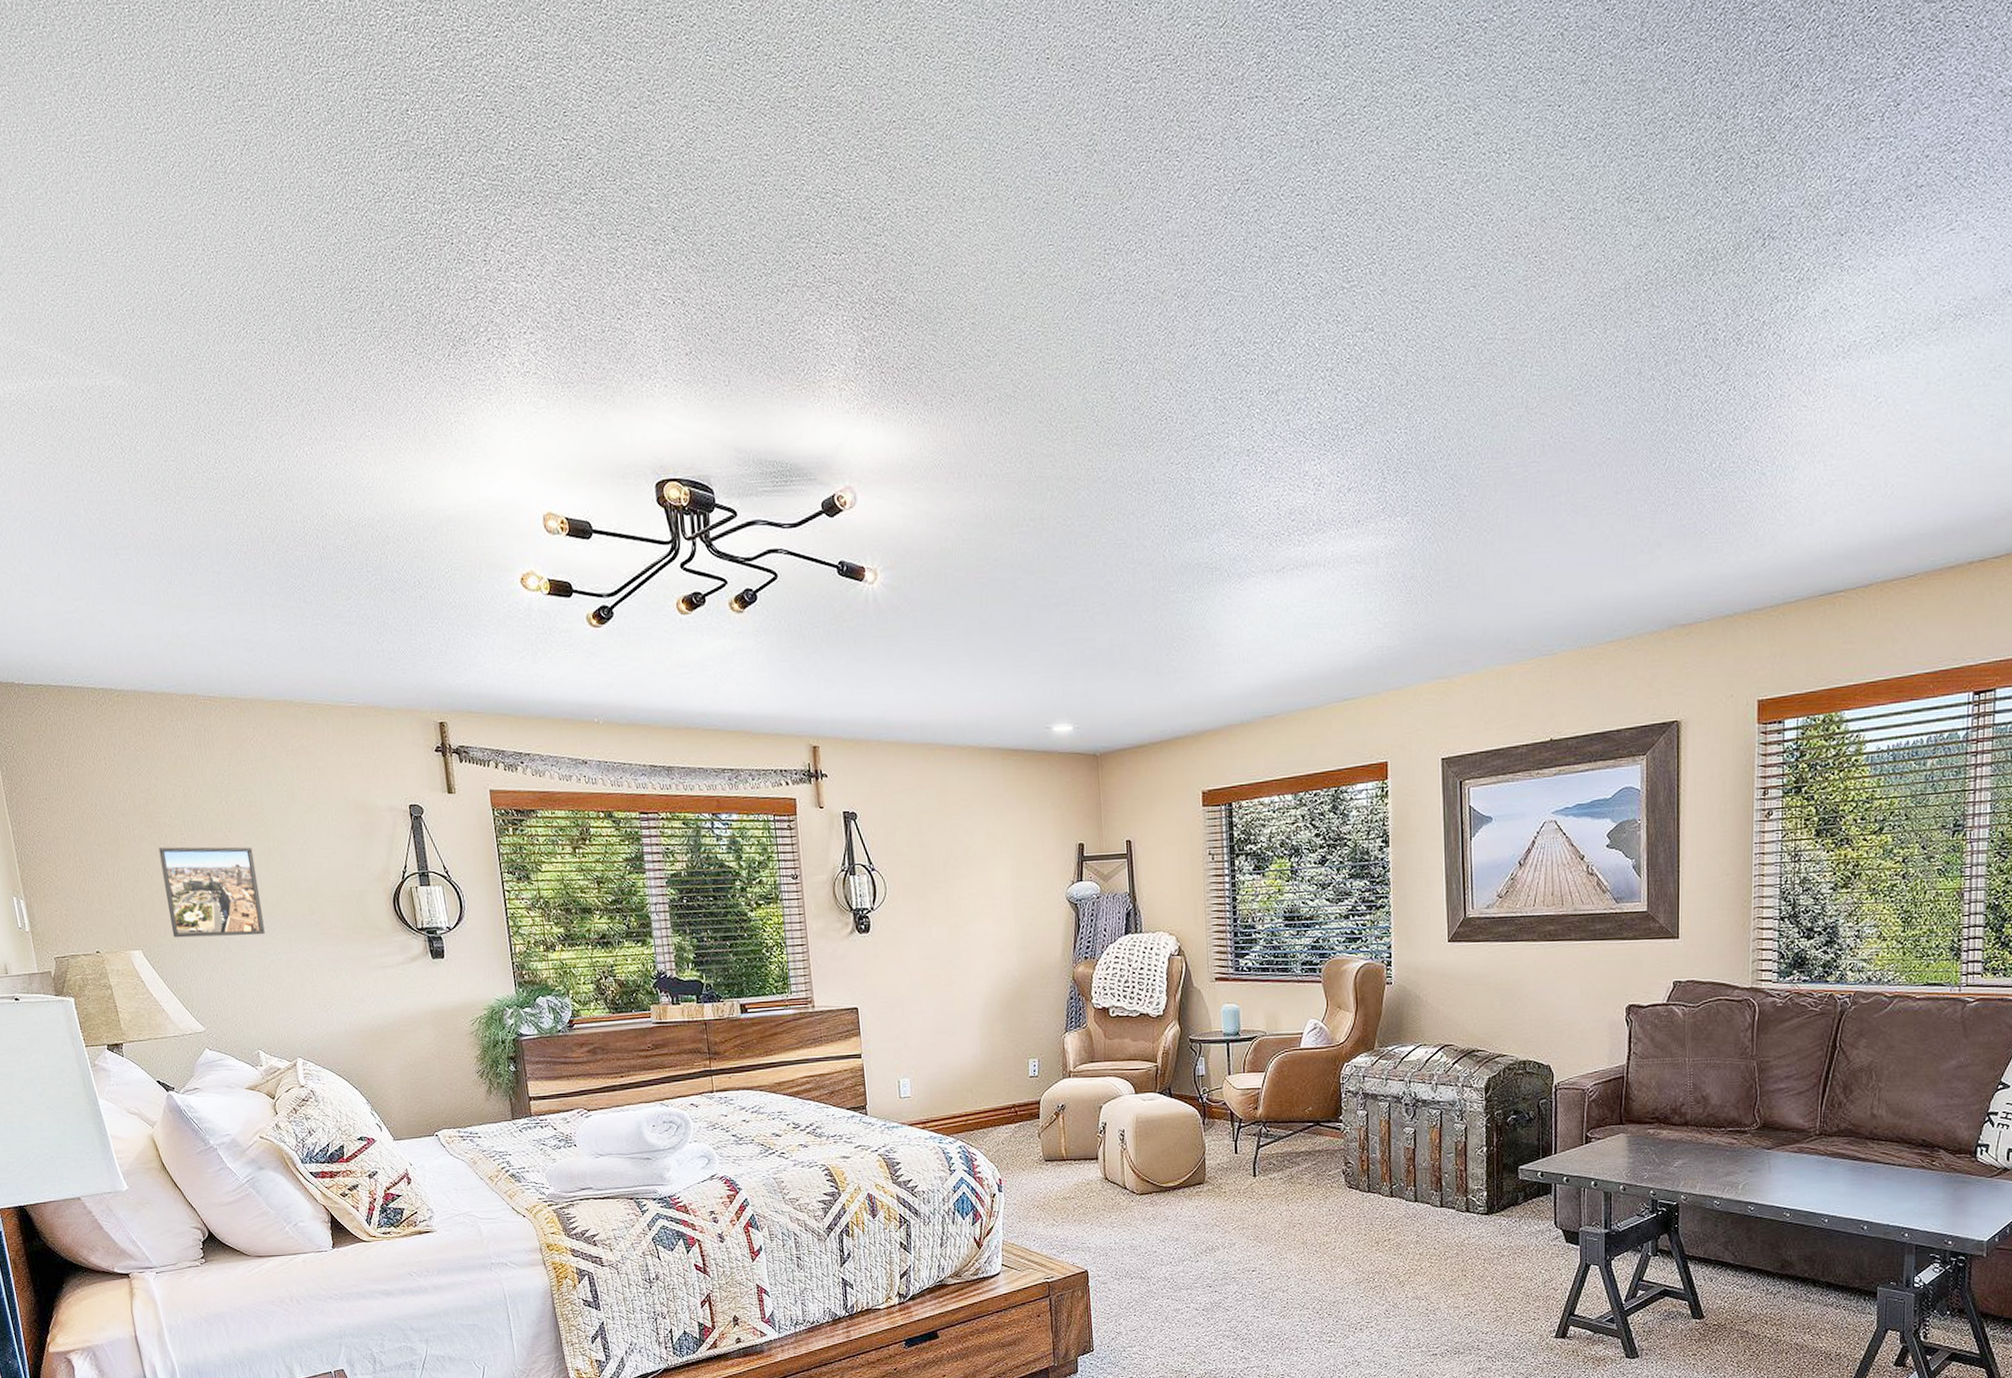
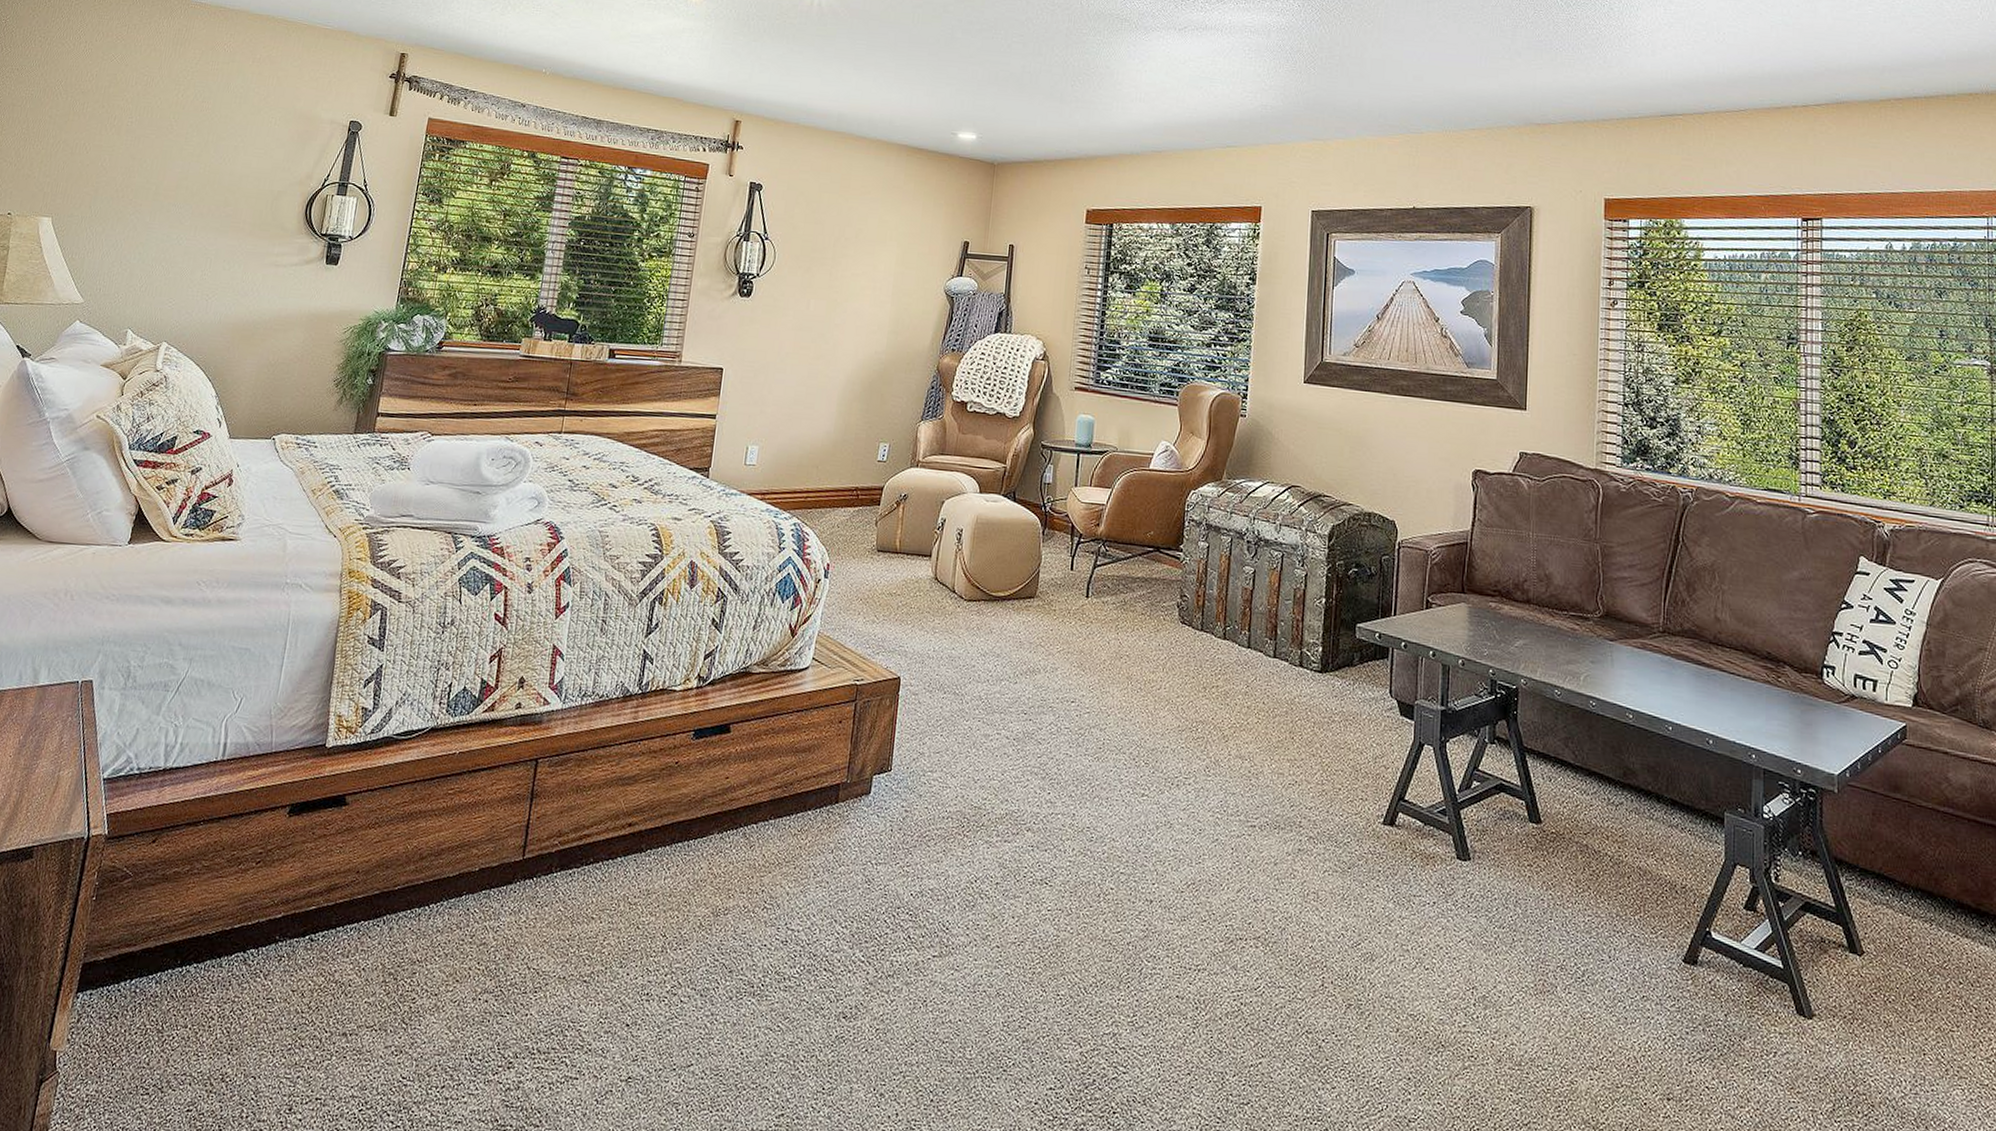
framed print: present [158,847,265,938] -> none [86,126,191,220]

